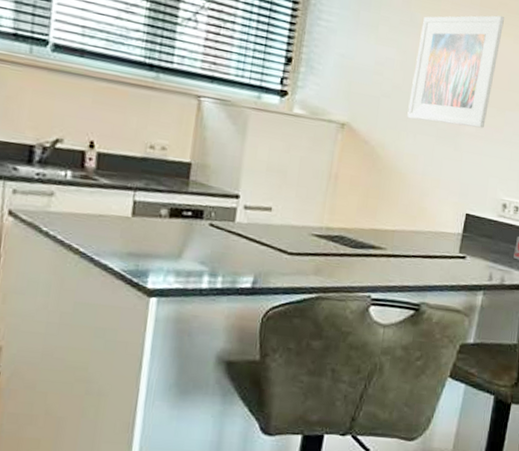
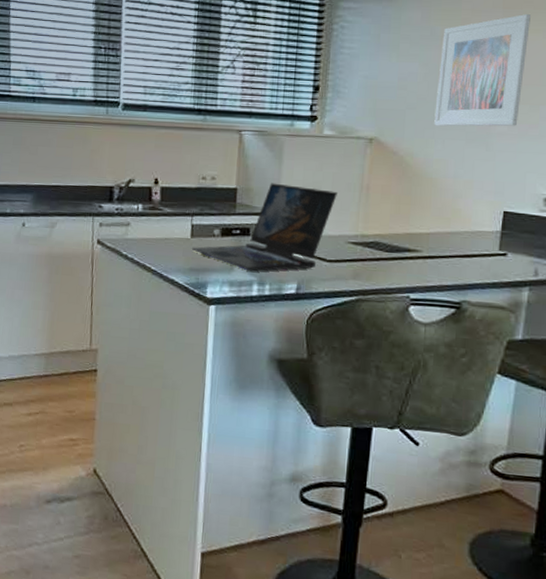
laptop: none [131,160,304,261] -> present [191,183,337,272]

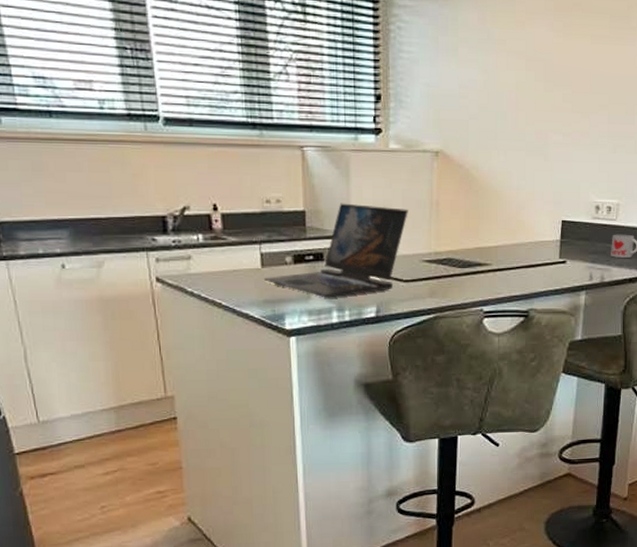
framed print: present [434,14,531,127] -> none [496,18,579,137]

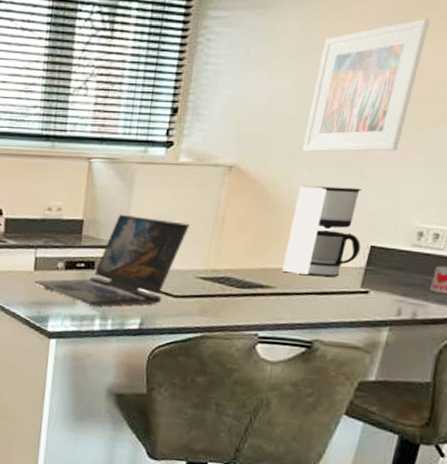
coffee maker: none [494,168,555,251] -> present [281,185,362,277]
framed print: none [496,18,579,137] -> present [302,19,430,152]

